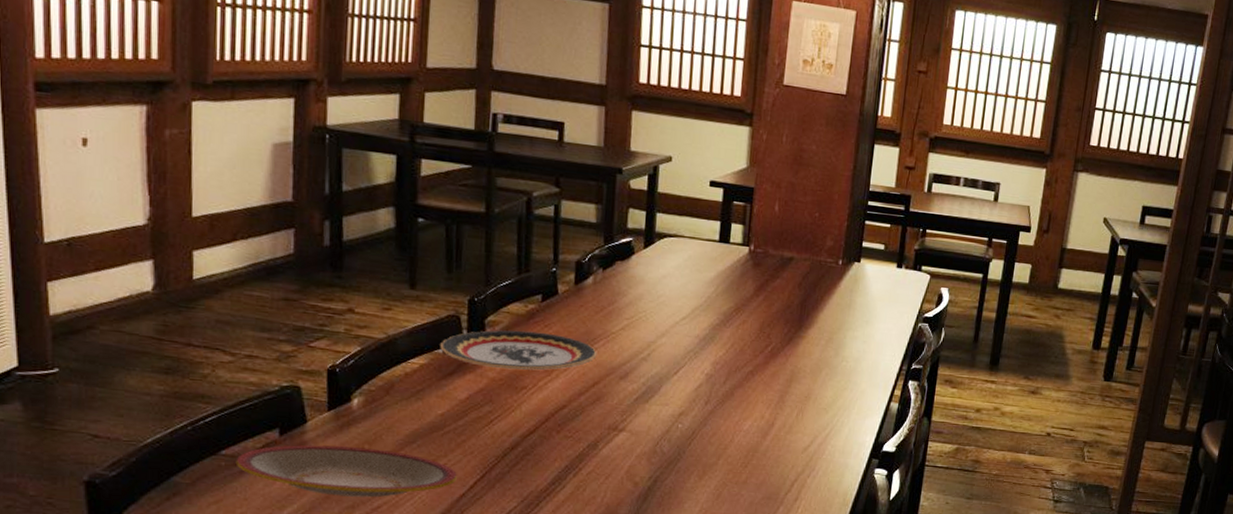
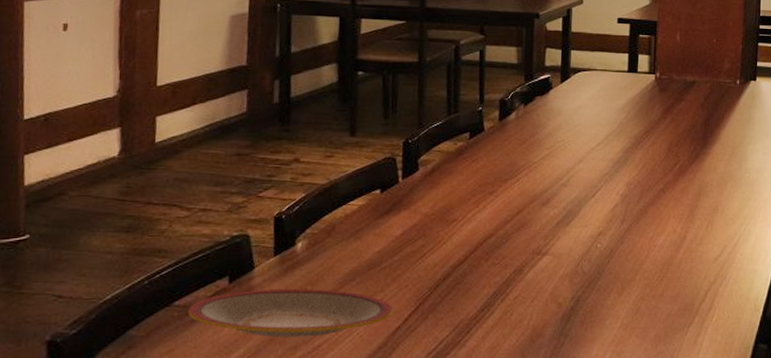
plate: present [440,330,597,371] -> none [377,167,521,204]

